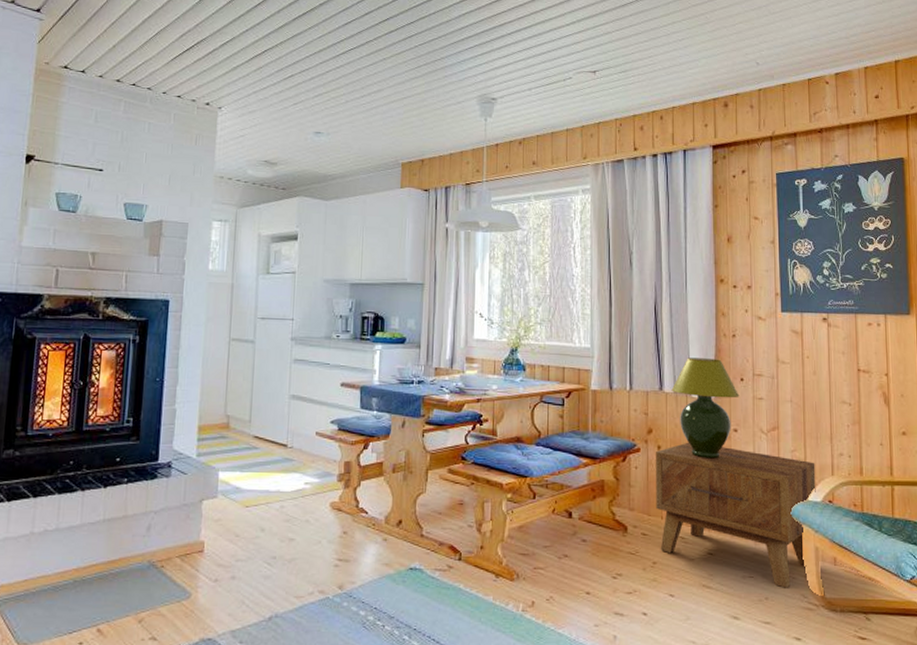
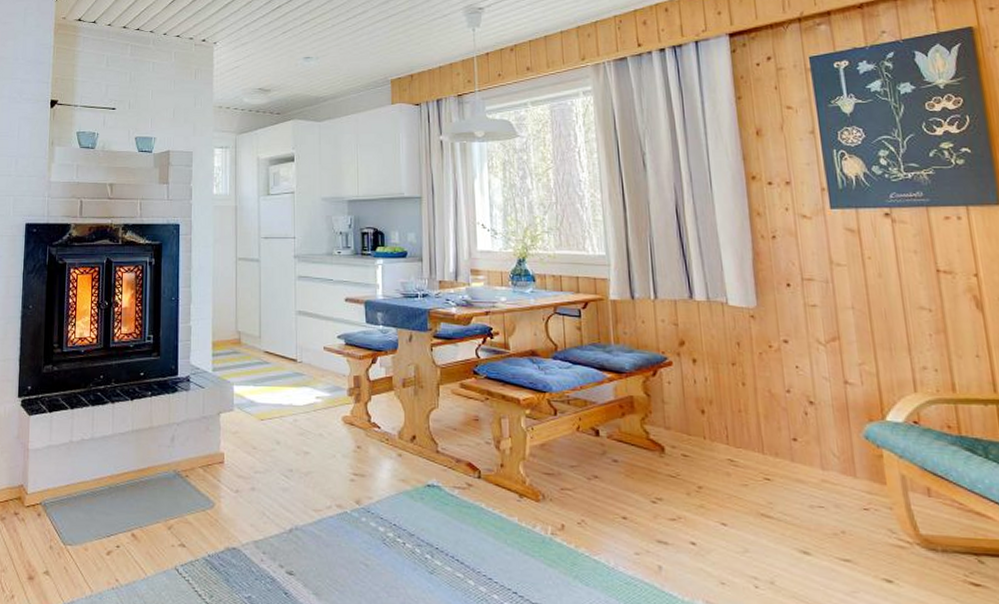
side table: present [656,442,816,588] -> none [691,354,896,521]
table lamp: present [671,358,740,459] -> none [703,263,787,373]

